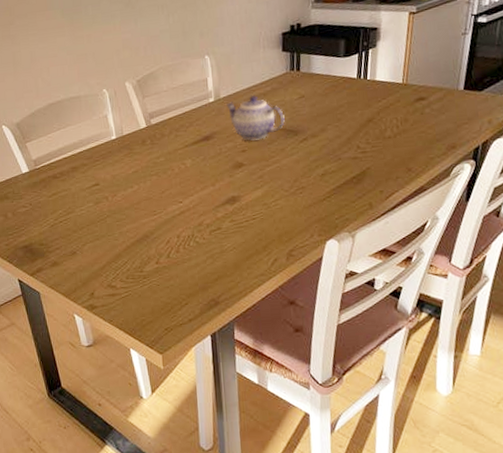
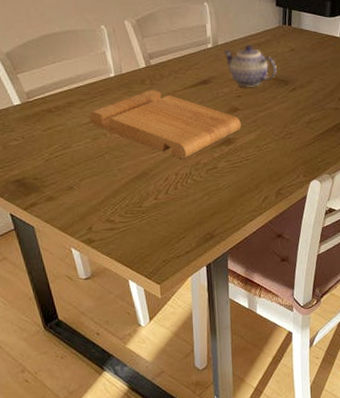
cutting board: none [92,149,247,221] -> present [89,89,241,159]

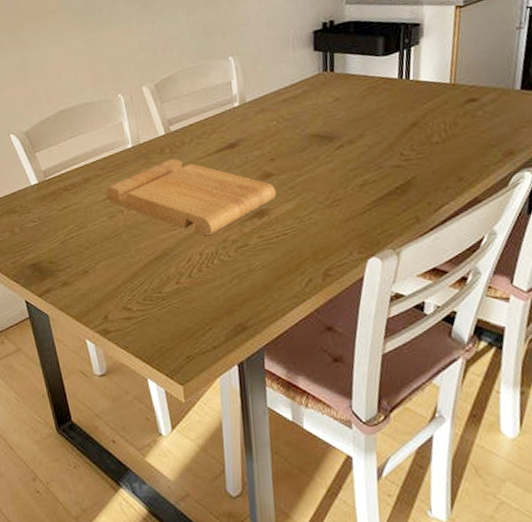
teapot: present [224,44,277,87] -> none [253,98,318,148]

